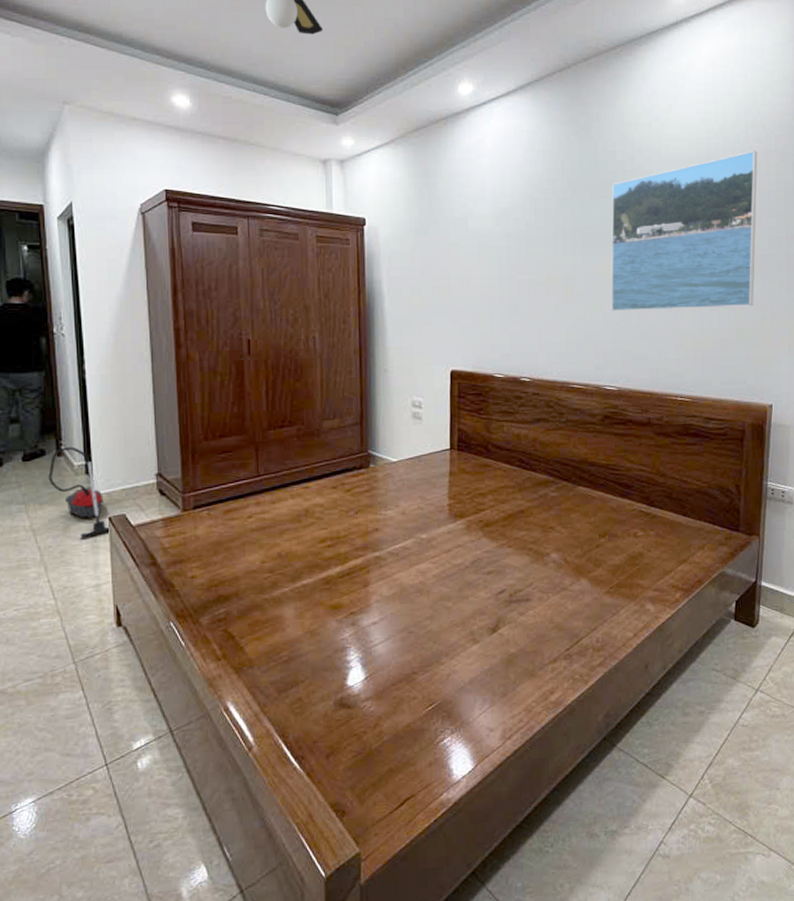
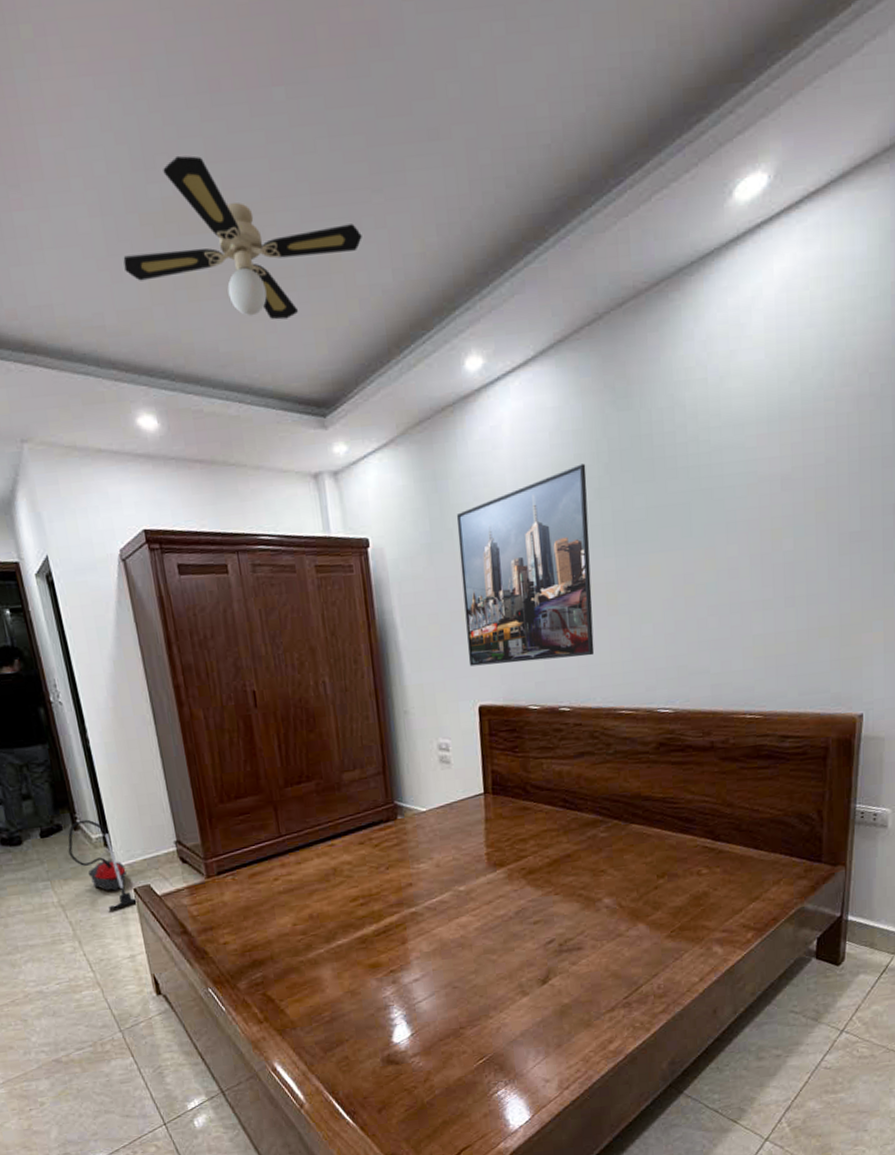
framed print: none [442,177,553,336] -> present [456,463,595,666]
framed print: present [611,150,758,311] -> none [659,397,847,620]

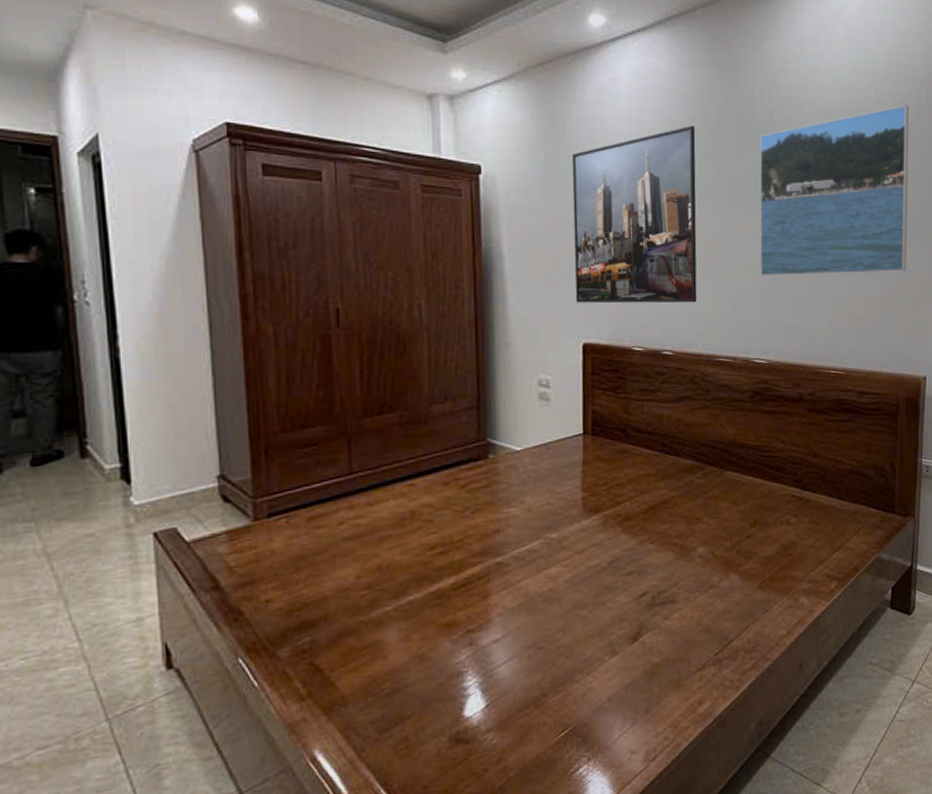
vacuum cleaner: present [68,819,138,911] -> none [68,445,157,561]
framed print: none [659,397,847,620] -> present [759,104,910,276]

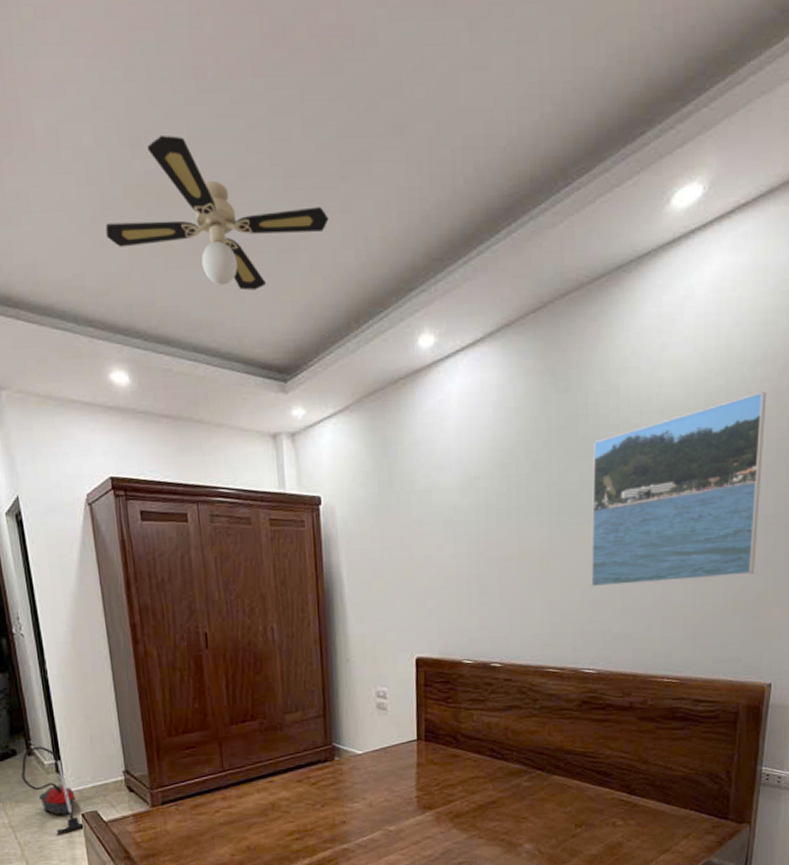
vacuum cleaner: none [68,445,157,561] -> present [21,746,85,834]
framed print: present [571,125,697,304] -> none [403,438,526,621]

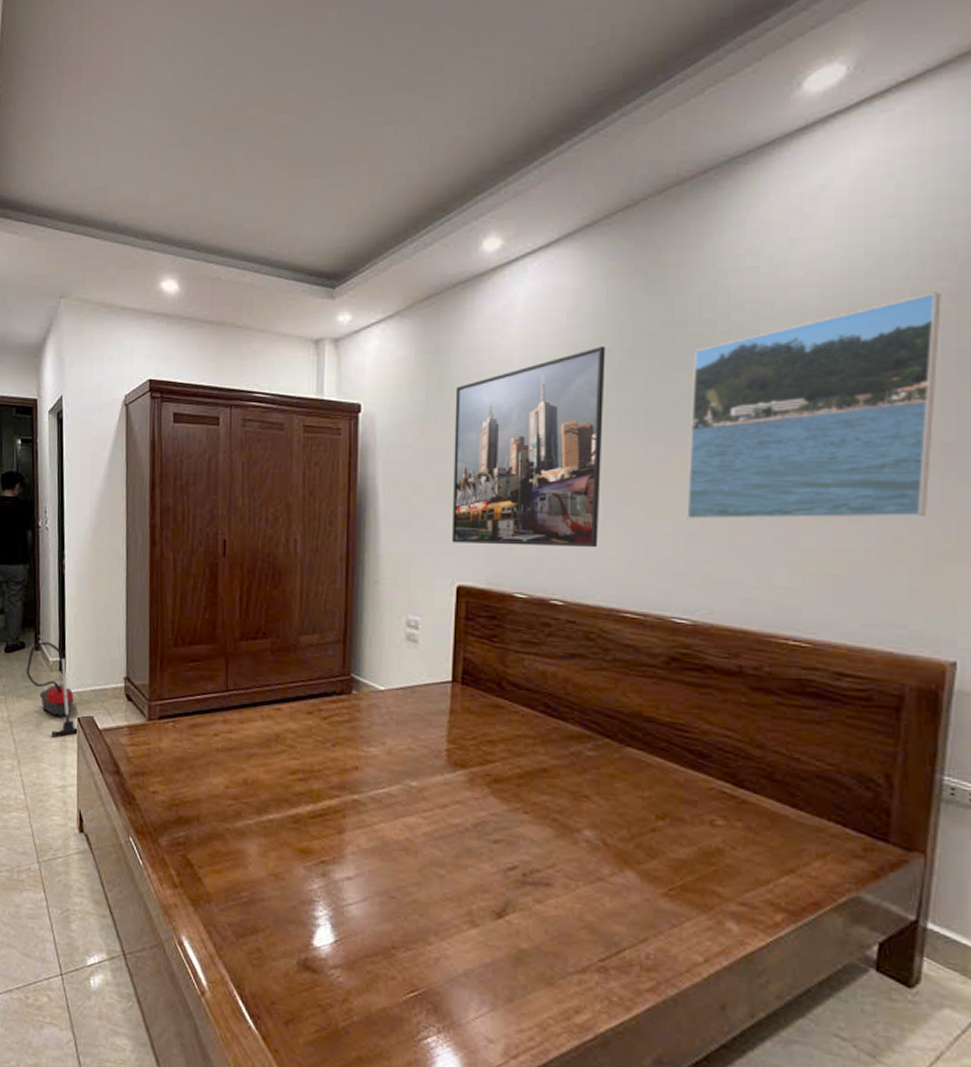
ceiling fan: present [105,134,329,291] -> none [173,66,393,202]
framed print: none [403,438,526,621] -> present [451,346,606,548]

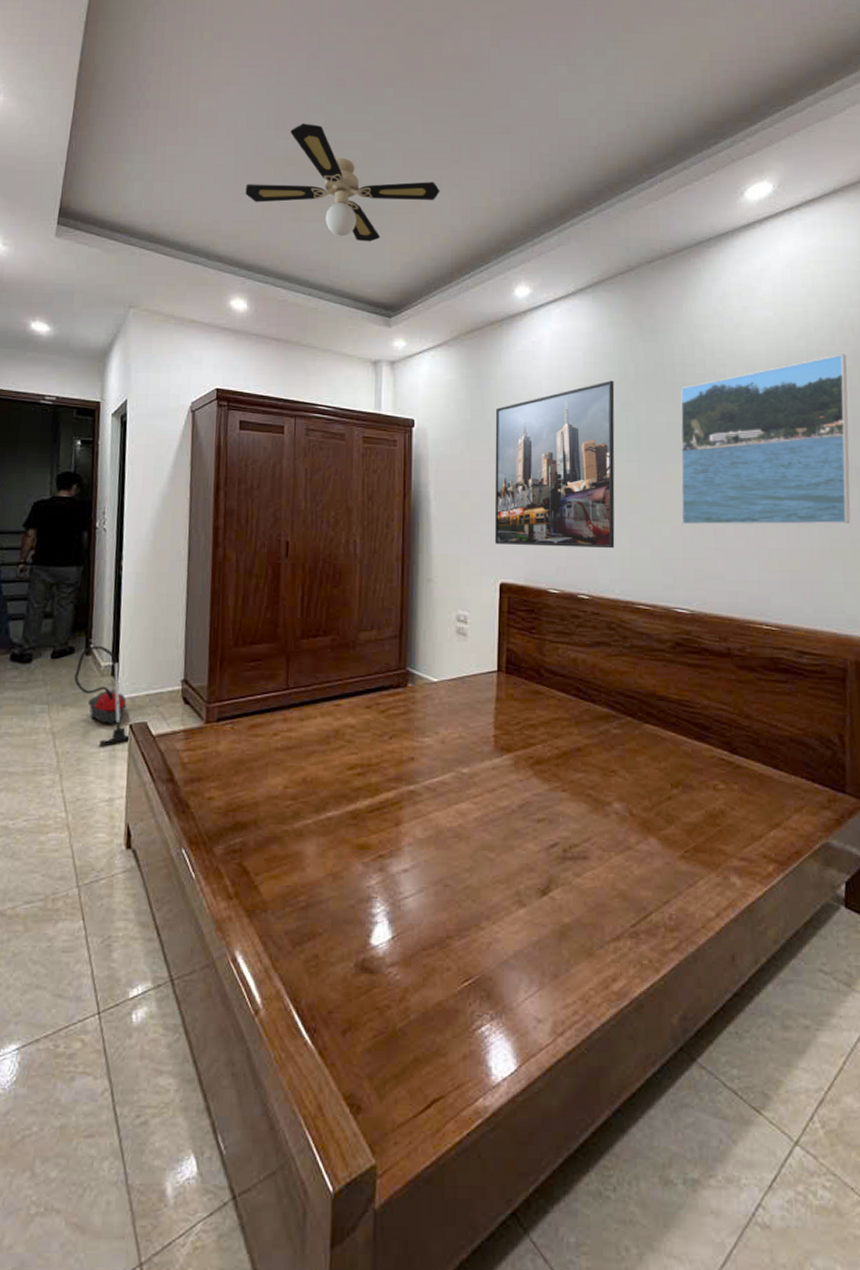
ceiling fan: none [173,66,393,202] -> present [245,123,440,242]

